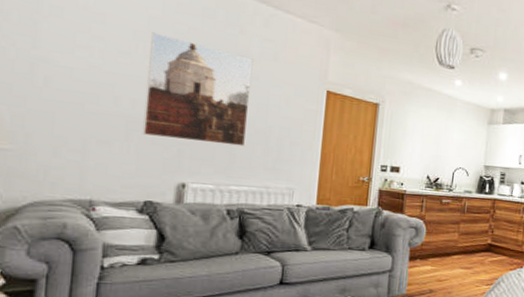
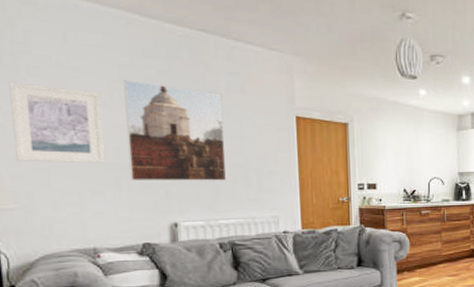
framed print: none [21,19,125,113] -> present [9,82,105,163]

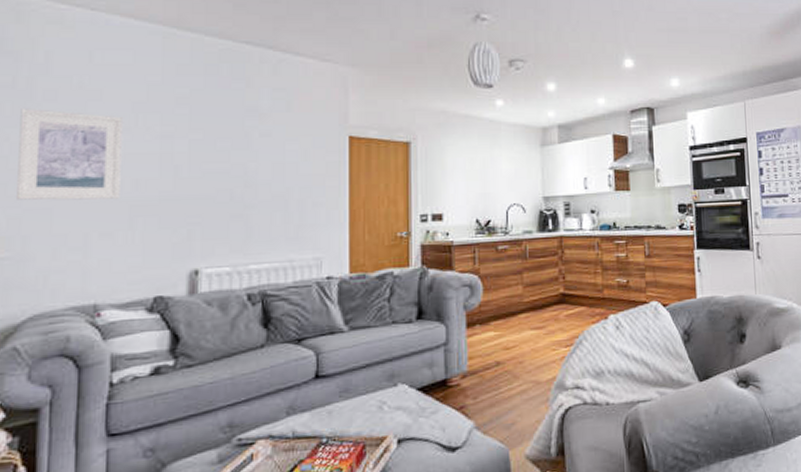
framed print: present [123,80,227,182] -> none [147,101,264,220]

